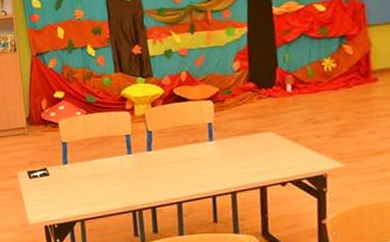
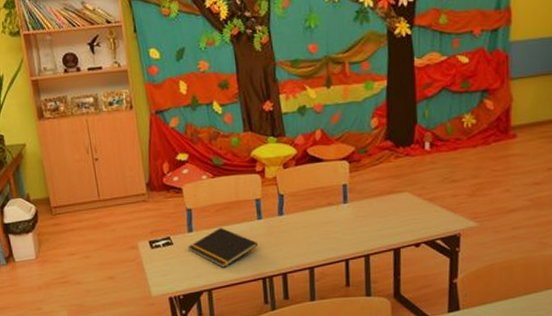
notepad: none [62,160,128,199] -> present [187,227,258,268]

